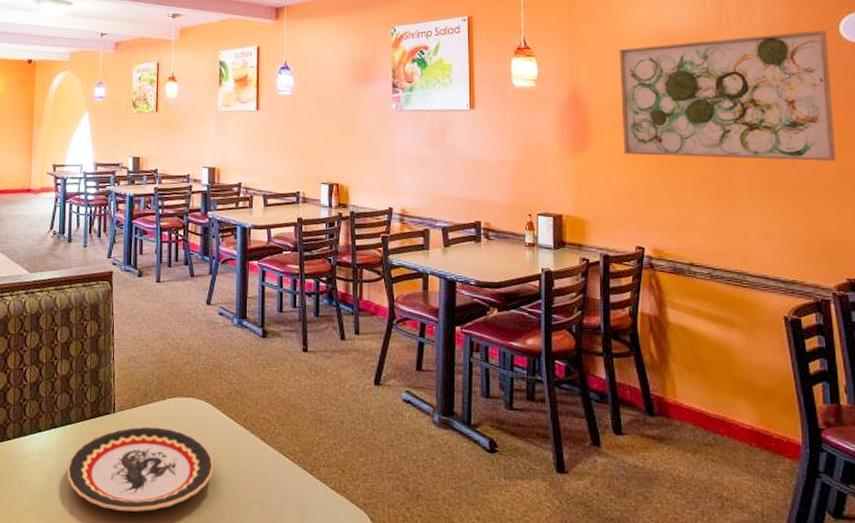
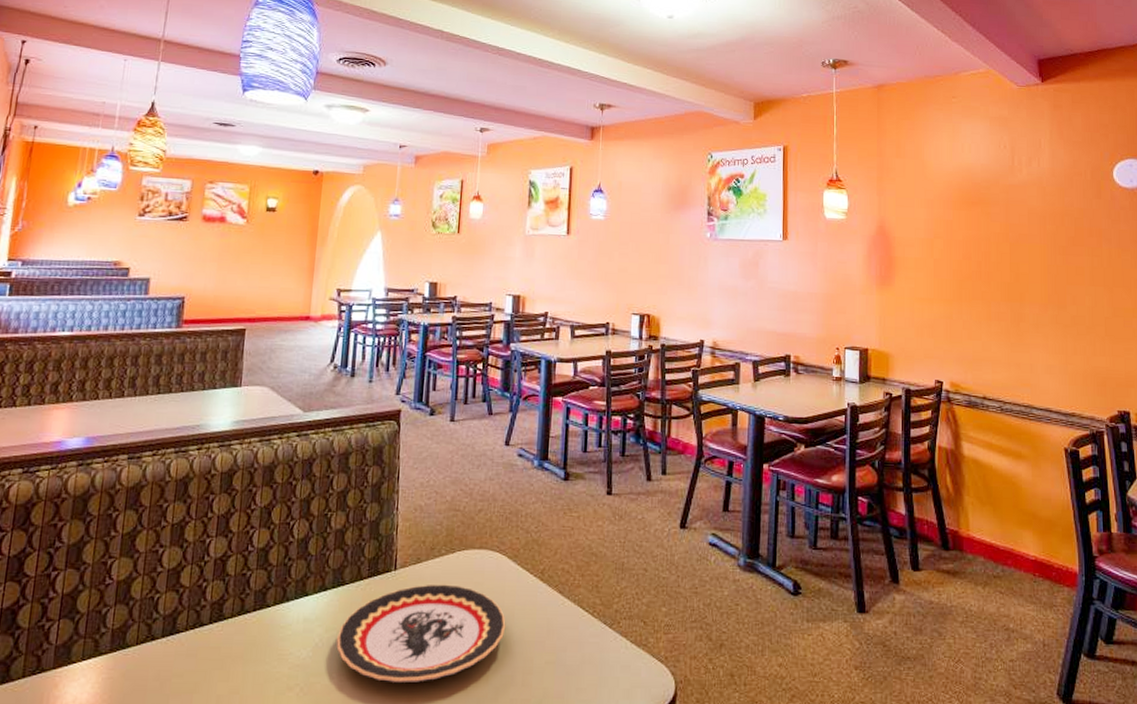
wall art: present [619,29,836,162] -> none [923,174,1110,300]

